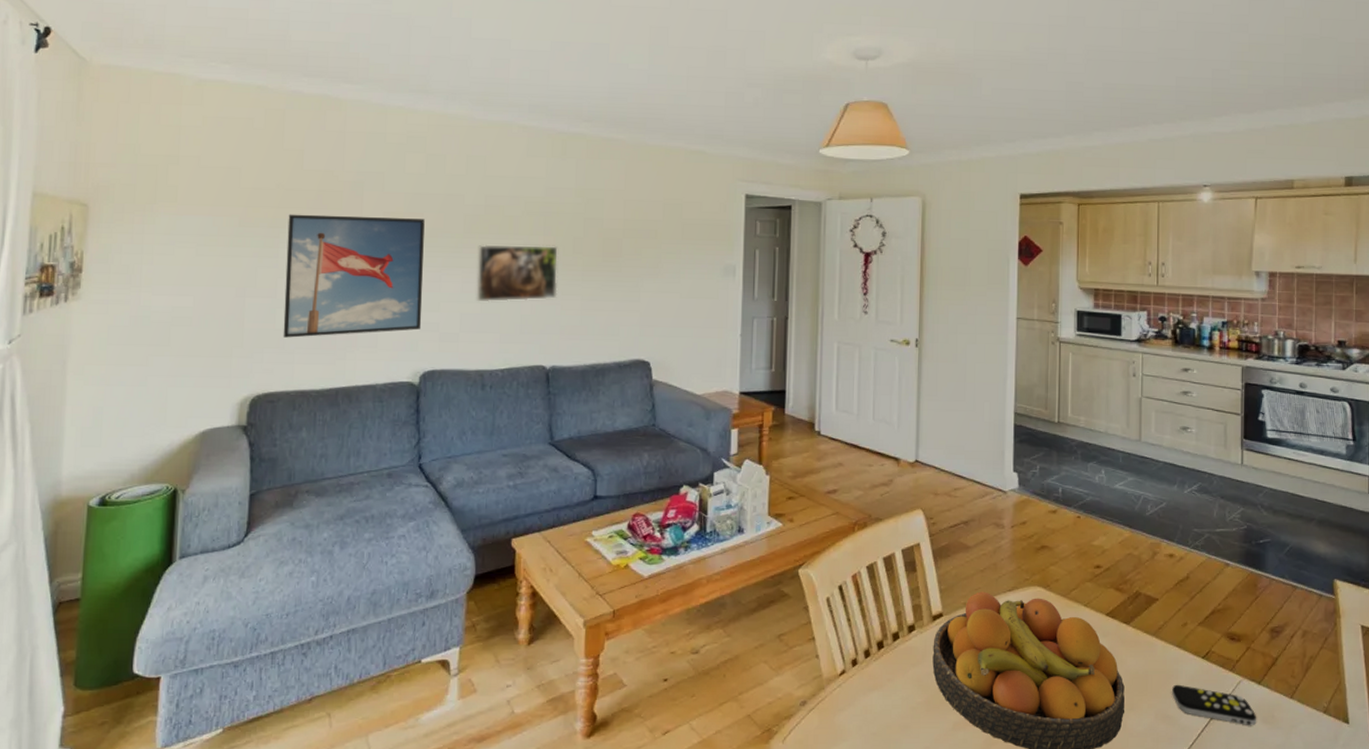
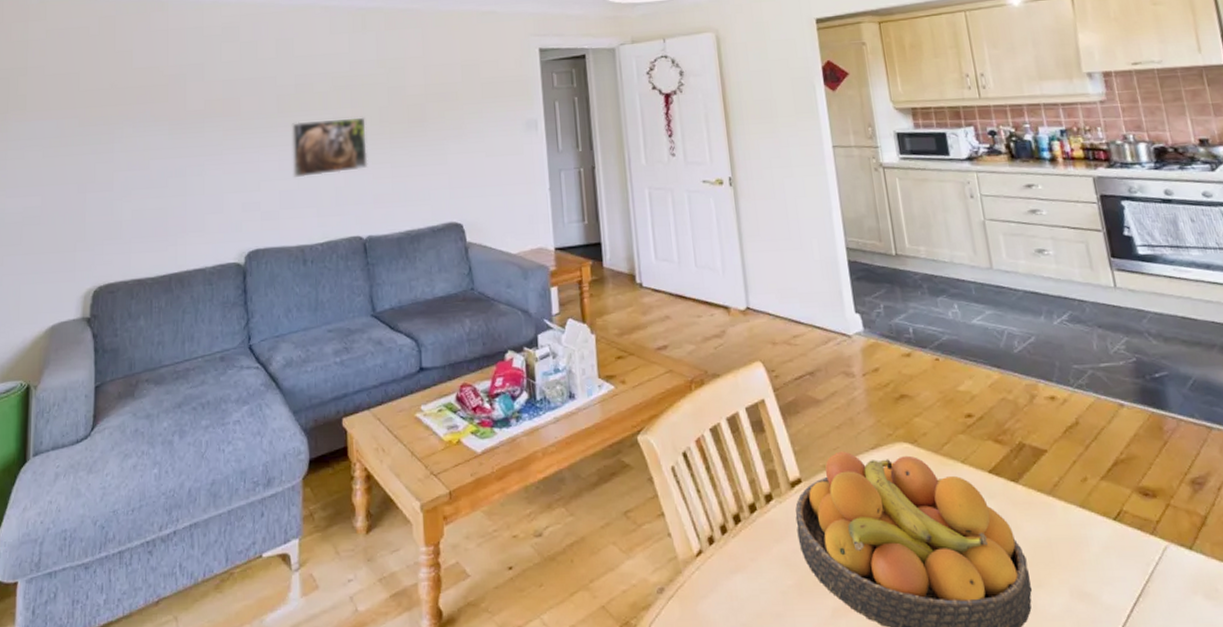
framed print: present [283,214,425,338] -> none [120,103,244,229]
remote control: present [1172,684,1257,726] -> none [1084,553,1198,603]

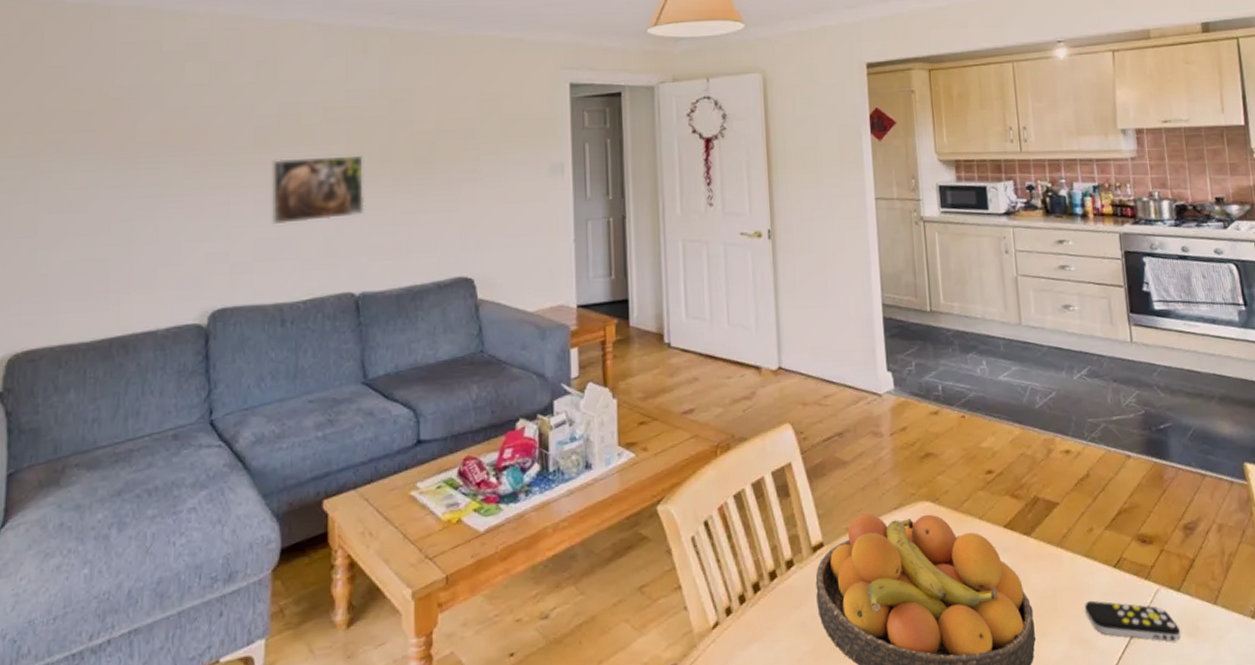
remote control: none [1084,553,1198,603] -> present [1085,600,1181,642]

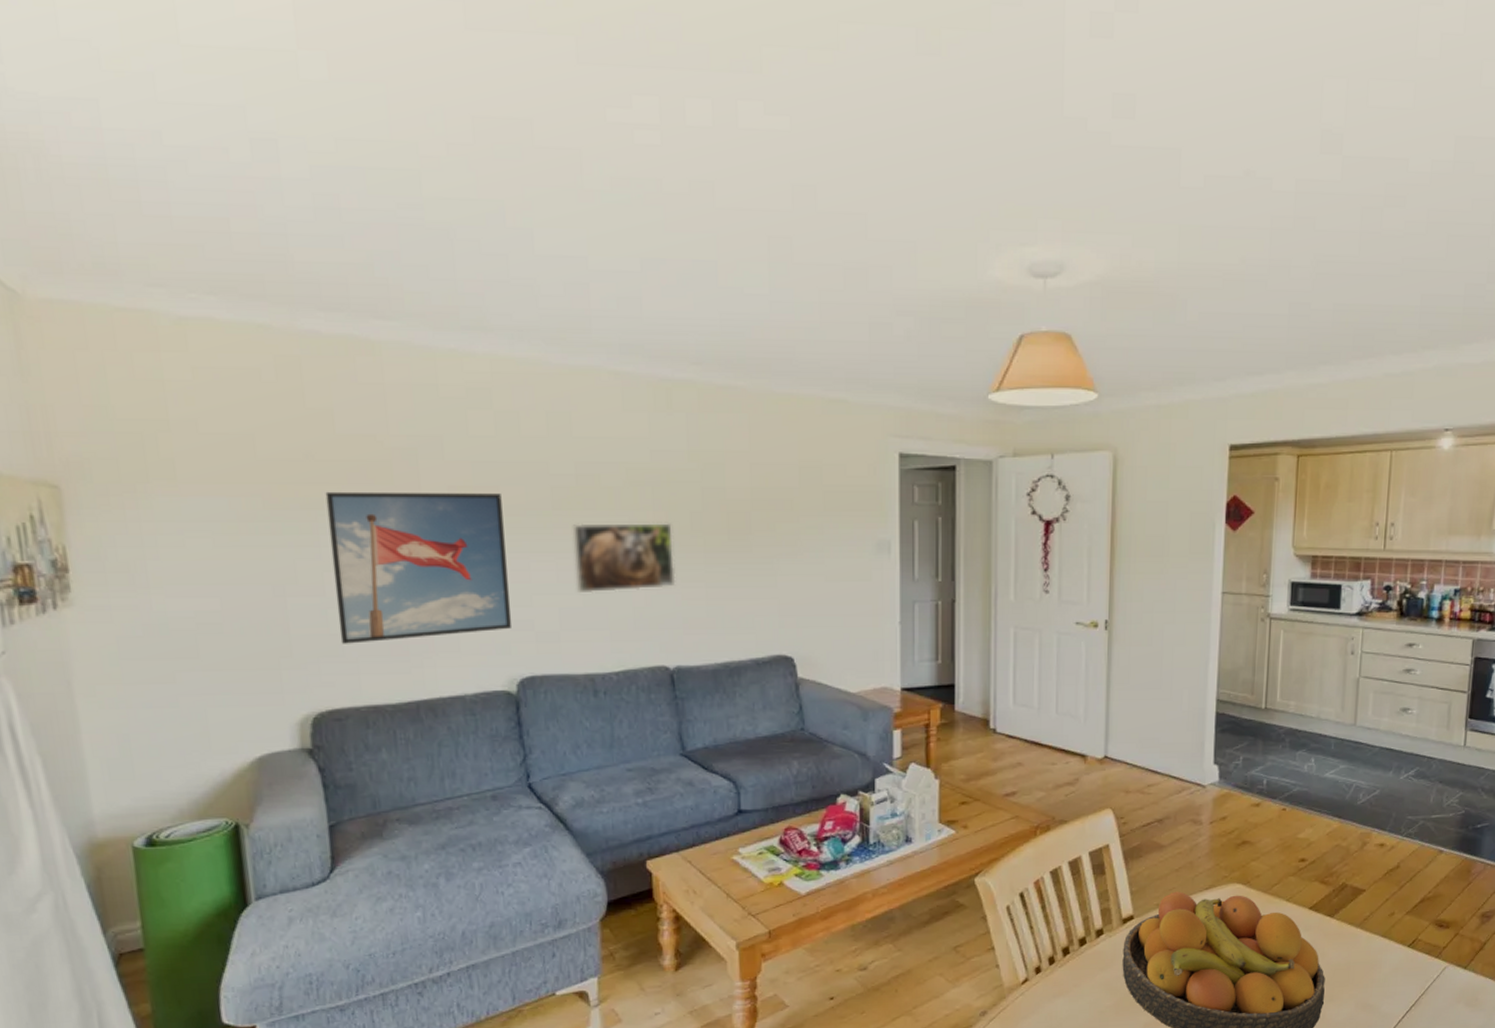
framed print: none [45,135,209,284] -> present [325,491,513,644]
remote control: present [1085,600,1181,642] -> none [1374,973,1460,1010]

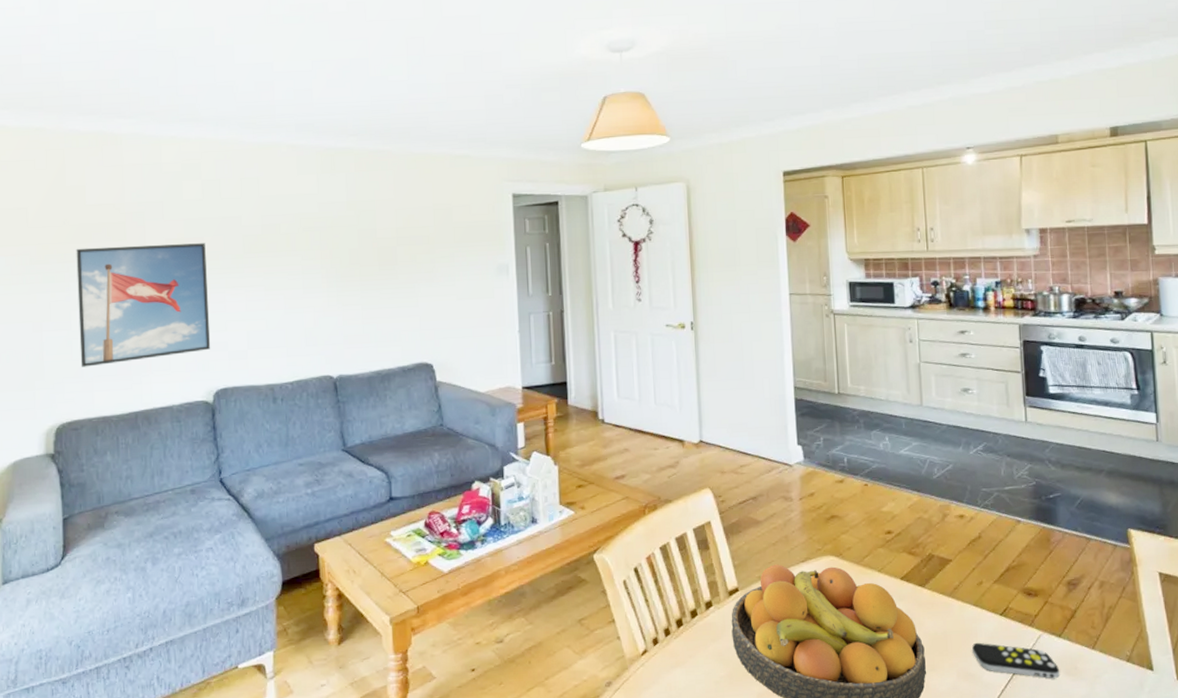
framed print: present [572,523,676,594] -> none [258,259,338,319]
remote control: none [1374,973,1460,1010] -> present [972,642,1060,679]

